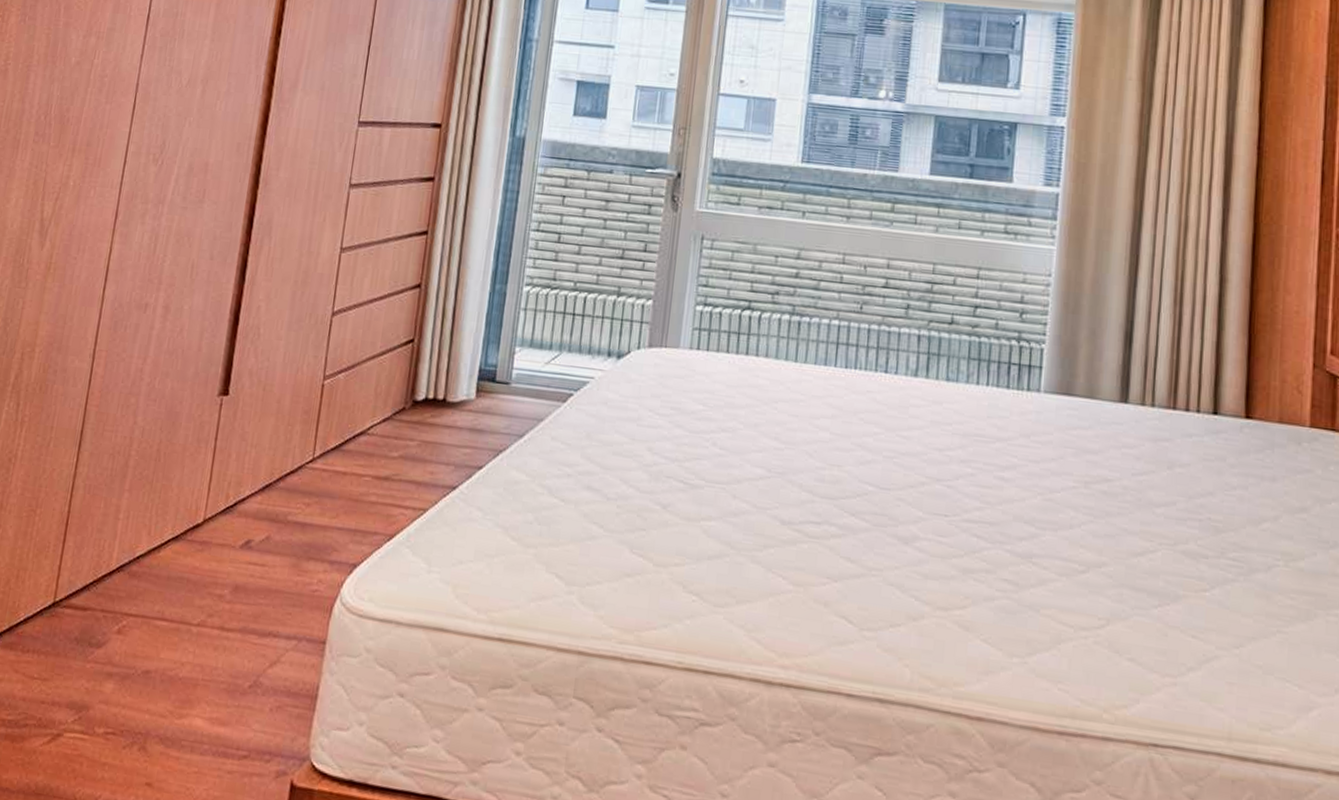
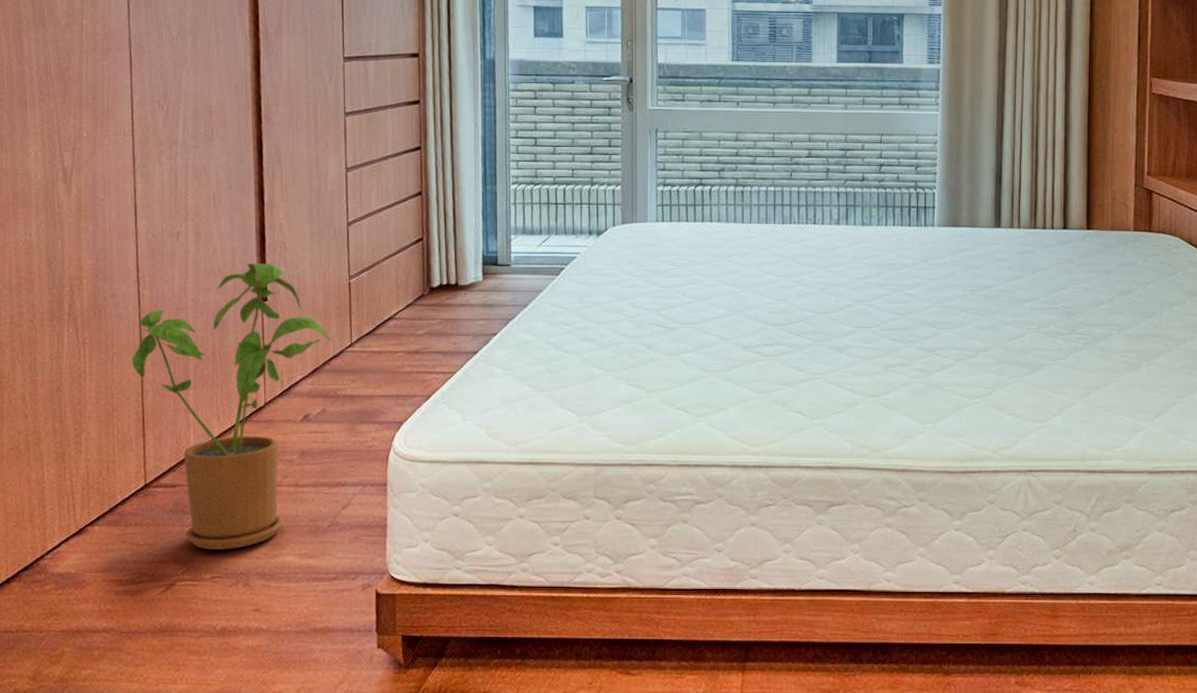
house plant: none [68,348,293,700] -> present [132,263,333,550]

